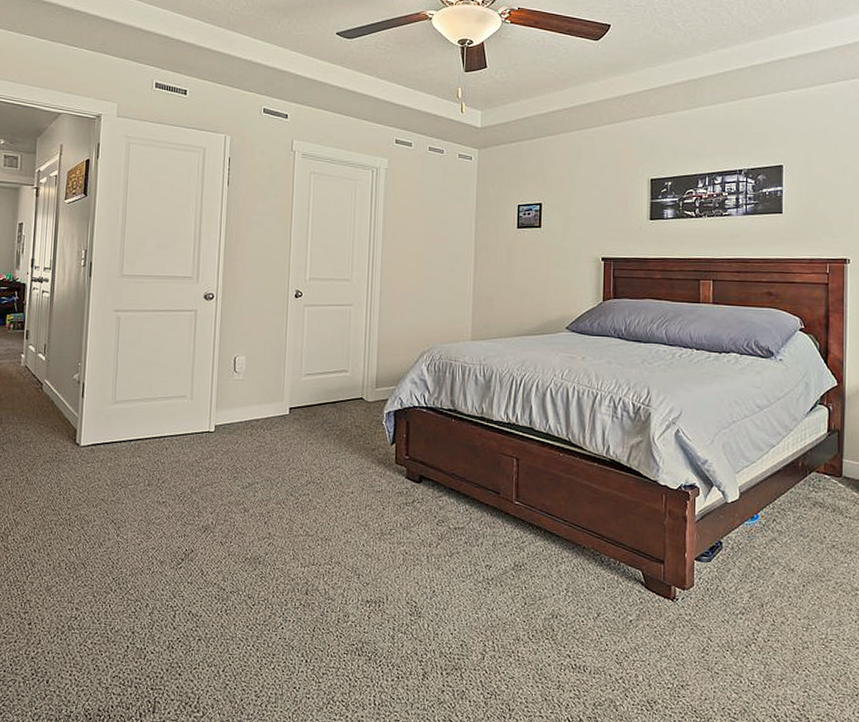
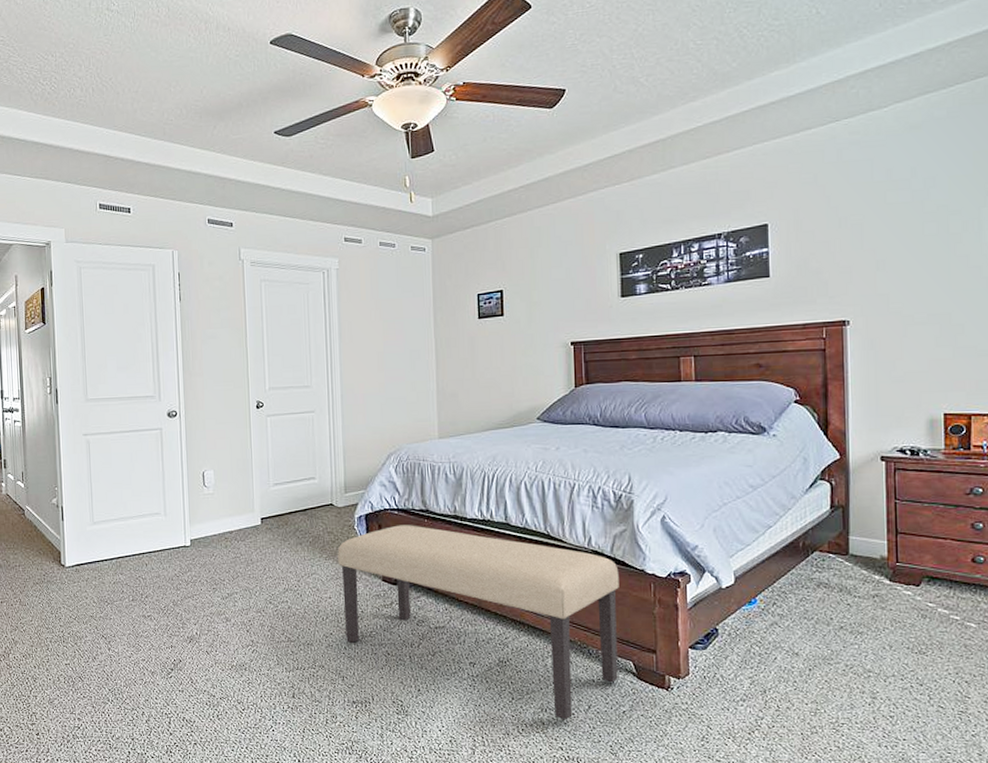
bench: none [363,423,634,628] -> present [338,525,619,720]

